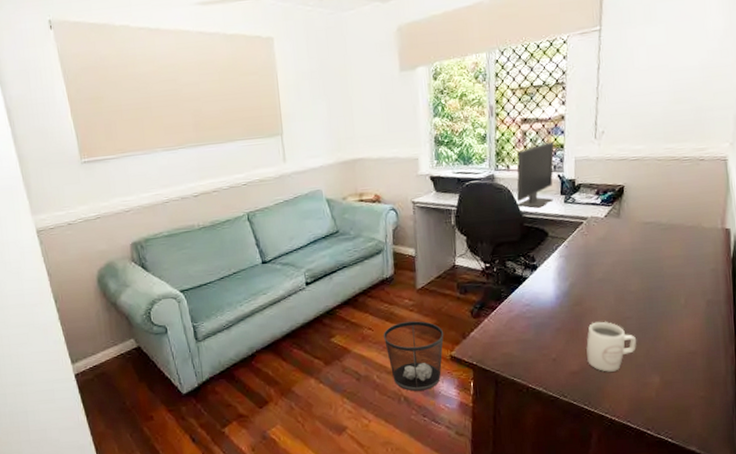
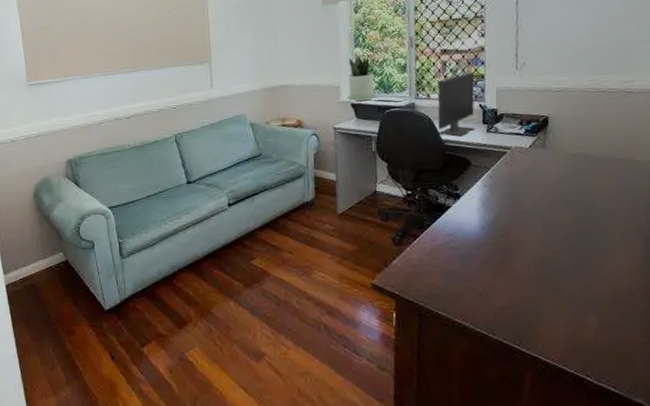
waste bin: present [383,321,444,391] -> none [303,246,365,319]
planter: none [426,126,456,174] -> present [347,56,377,102]
mug: present [586,321,637,372] -> none [514,255,570,310]

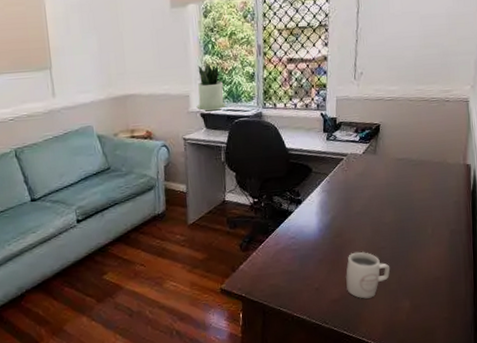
computer monitor: present [437,72,476,137] -> none [283,81,318,145]
mug: none [514,255,570,310] -> present [346,251,391,299]

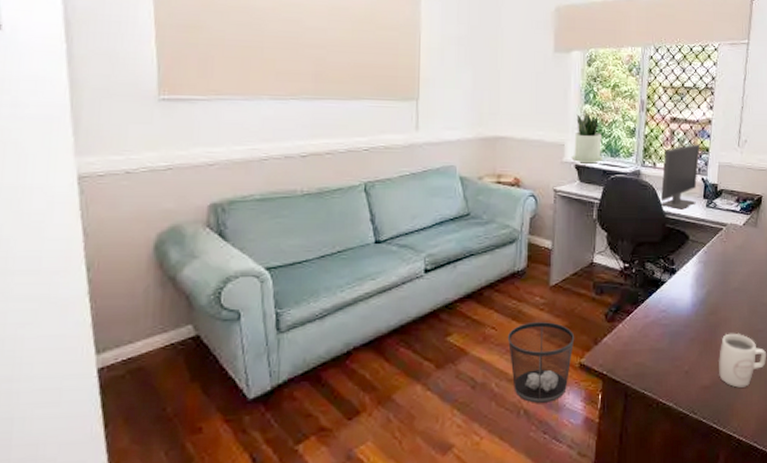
waste bin: none [155,255,215,325] -> present [507,322,575,403]
computer monitor: none [283,81,318,145] -> present [660,144,700,210]

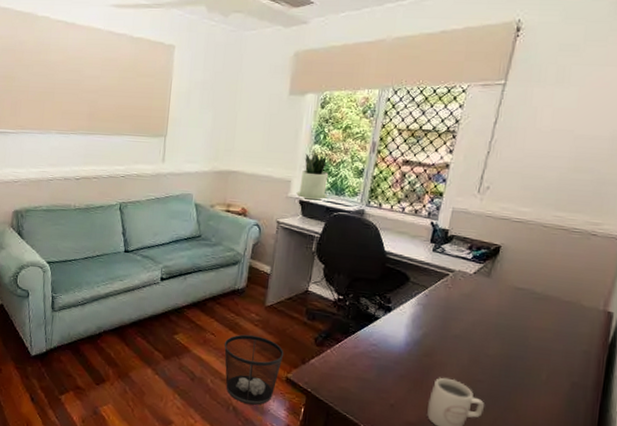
computer monitor: present [660,144,700,210] -> none [382,187,433,251]

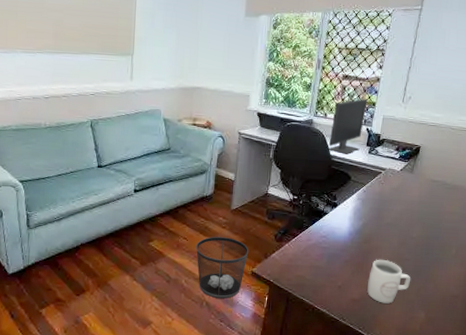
planter: present [296,153,329,200] -> none [254,69,282,112]
computer monitor: none [382,187,433,251] -> present [328,99,368,154]

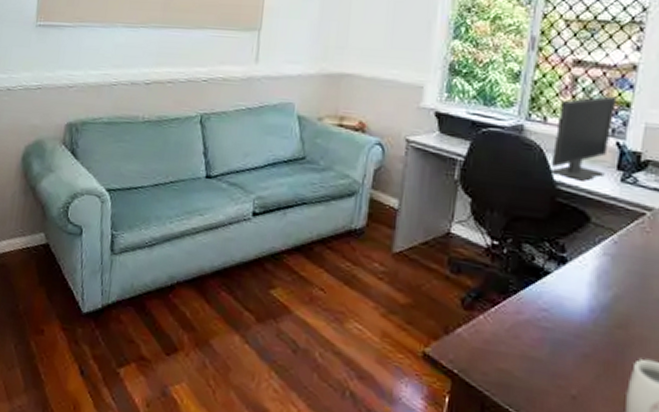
waste bin: present [195,237,249,299] -> none [337,291,420,391]

